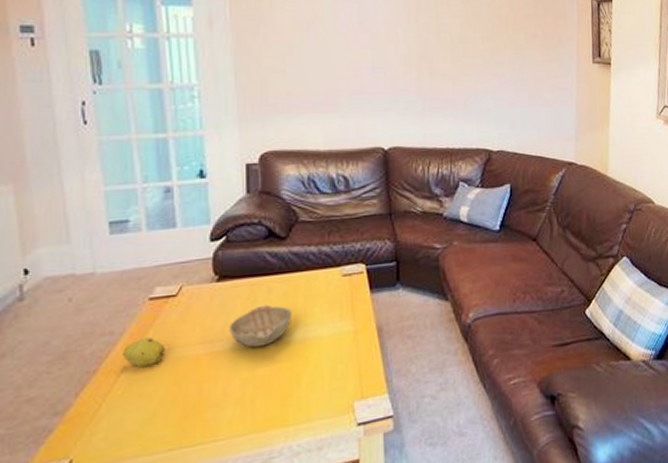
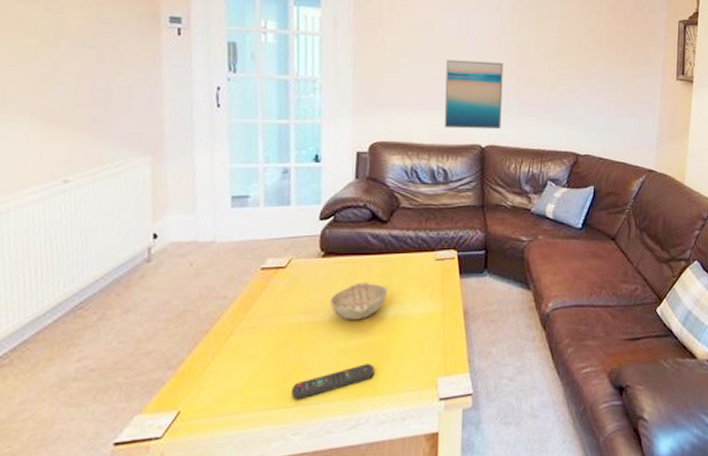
fruit: present [123,337,166,368] -> none [233,303,272,331]
remote control: none [195,392,285,438] -> present [291,363,375,400]
wall art: none [338,55,405,132] -> present [444,59,503,130]

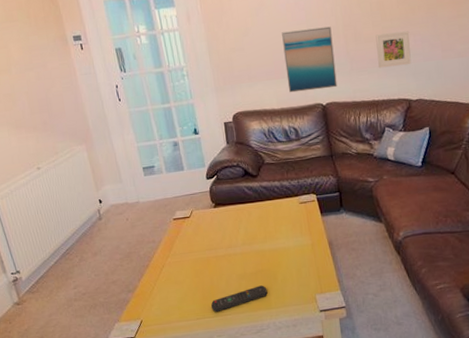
decorative bowl: present [330,282,388,320] -> none [225,224,267,254]
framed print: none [549,80,586,117] -> present [375,31,412,69]

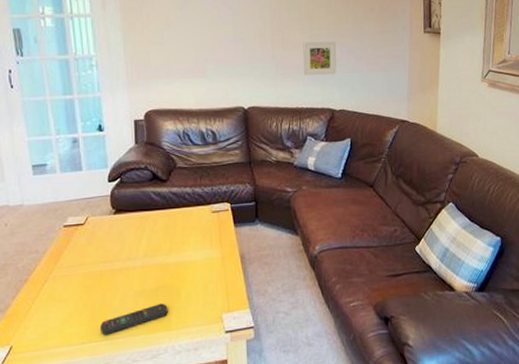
wall art: present [282,26,338,93] -> none [206,29,261,94]

